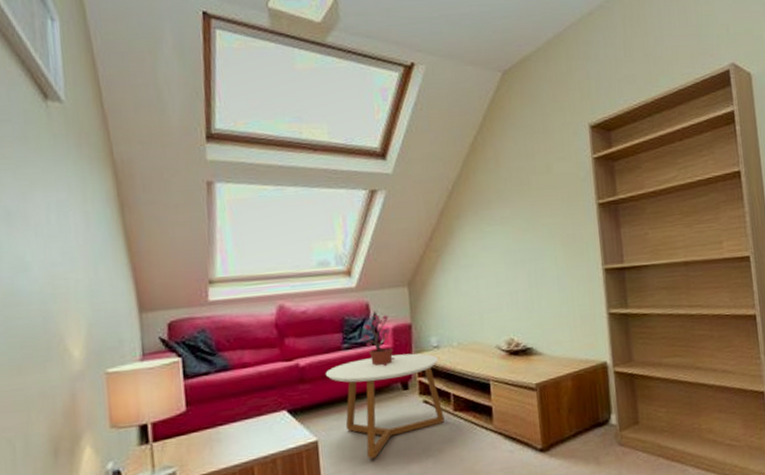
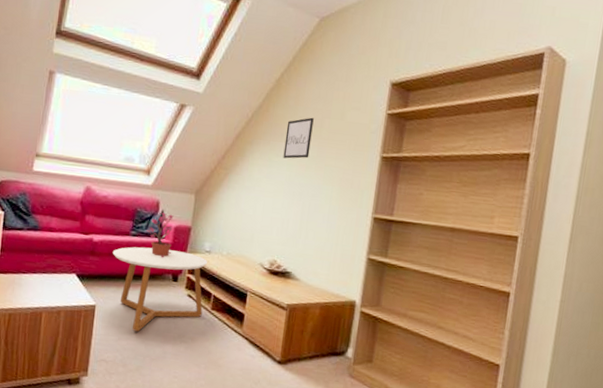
wall art: none [492,176,523,226] -> present [283,117,314,159]

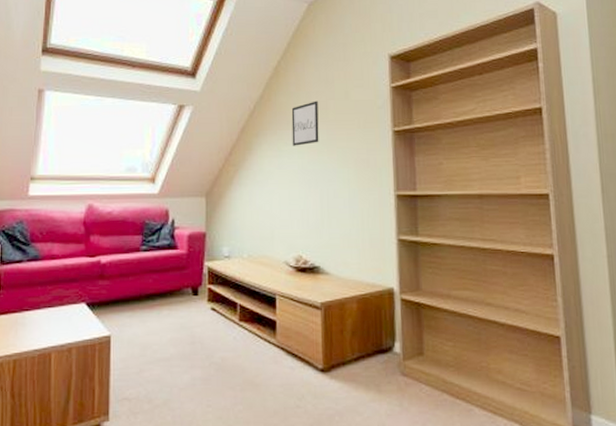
coffee table: present [112,247,208,332] -> none [123,261,230,359]
potted plant: present [147,212,174,258] -> none [158,221,188,271]

